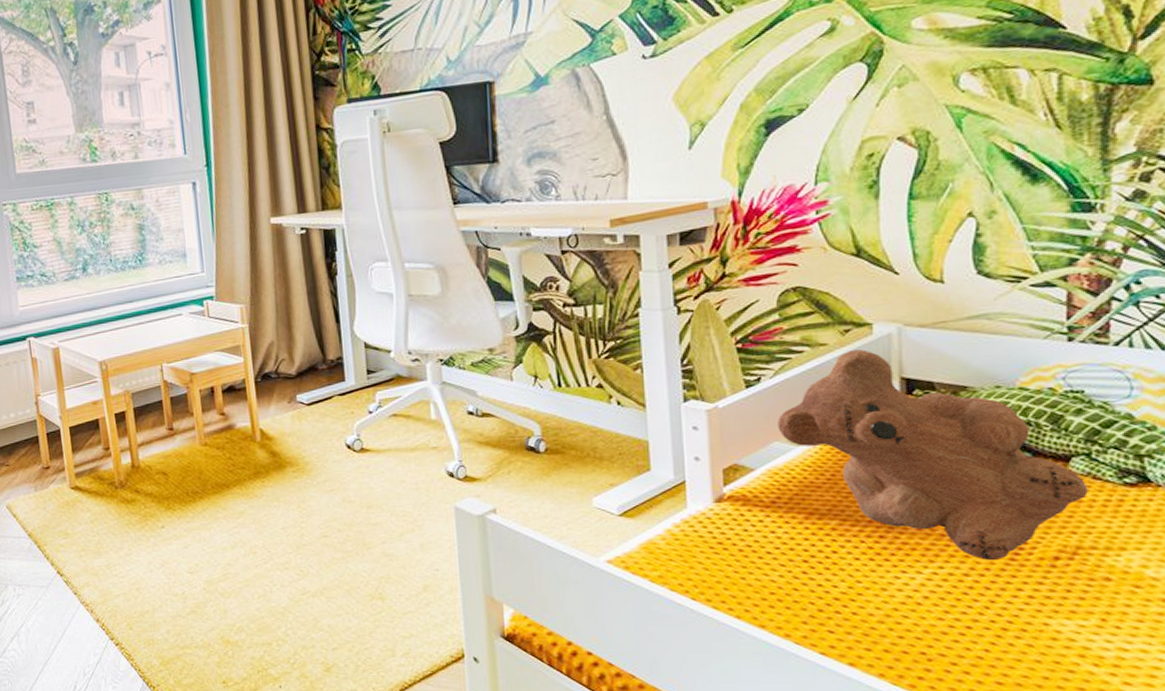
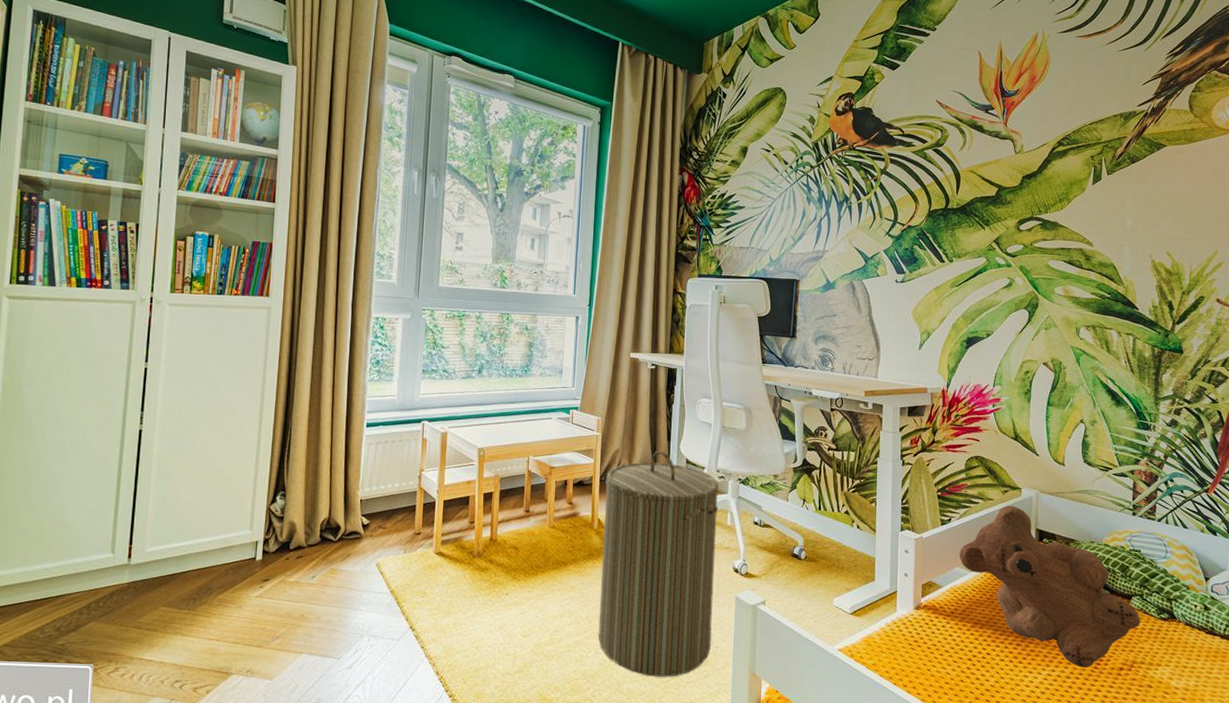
laundry hamper: none [262,336,429,609] -> present [598,450,720,677]

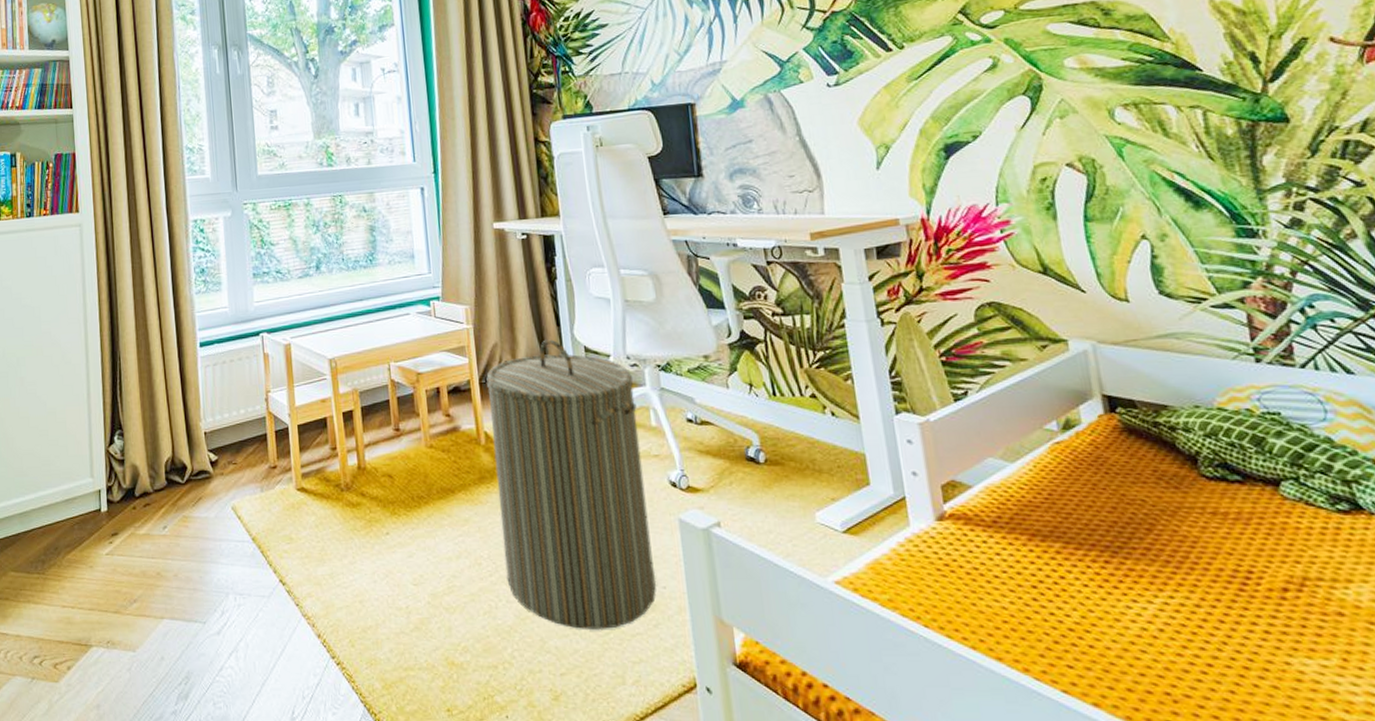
teddy bear: present [959,506,1141,668] -> none [989,366,1304,591]

